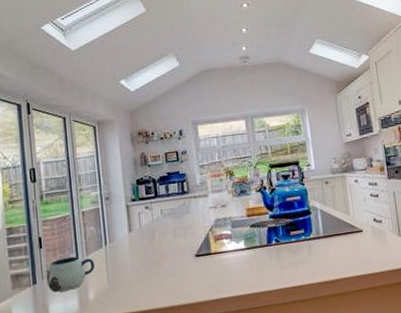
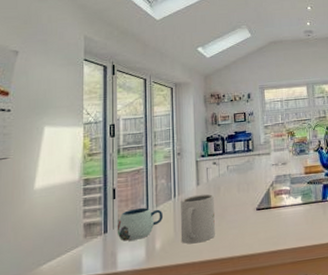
mug: none [113,240,152,294] -> present [180,193,215,244]

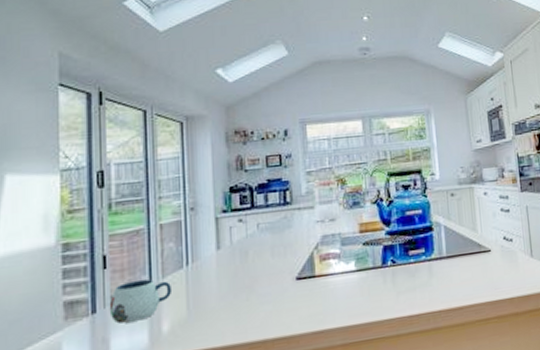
mug: present [180,193,215,244] -> none [195,260,242,325]

